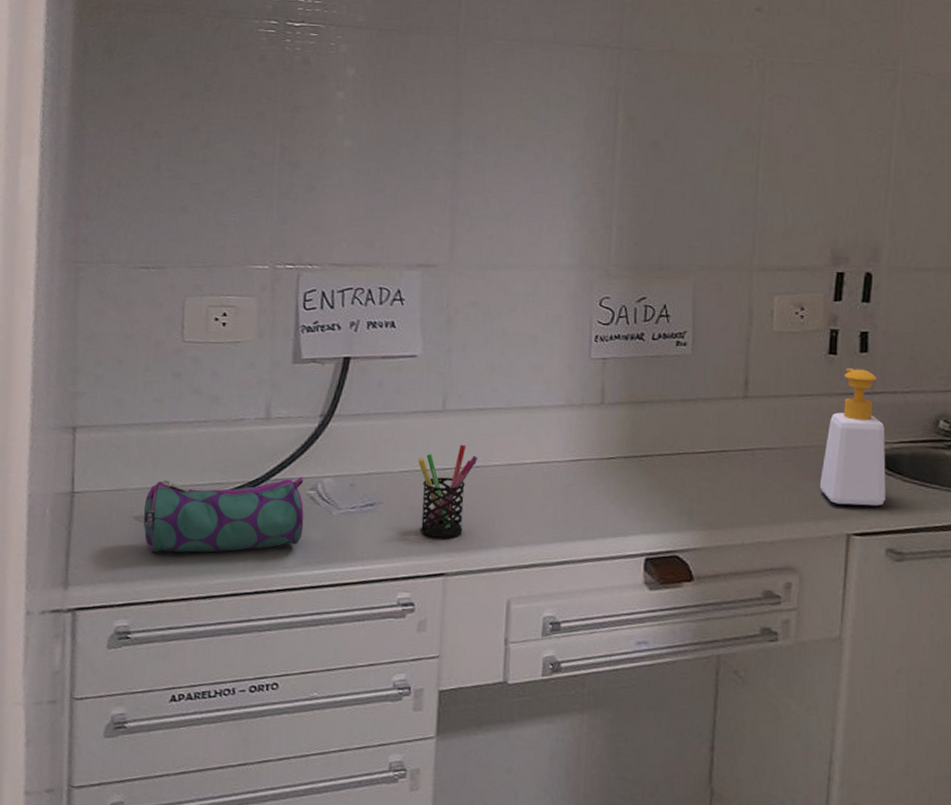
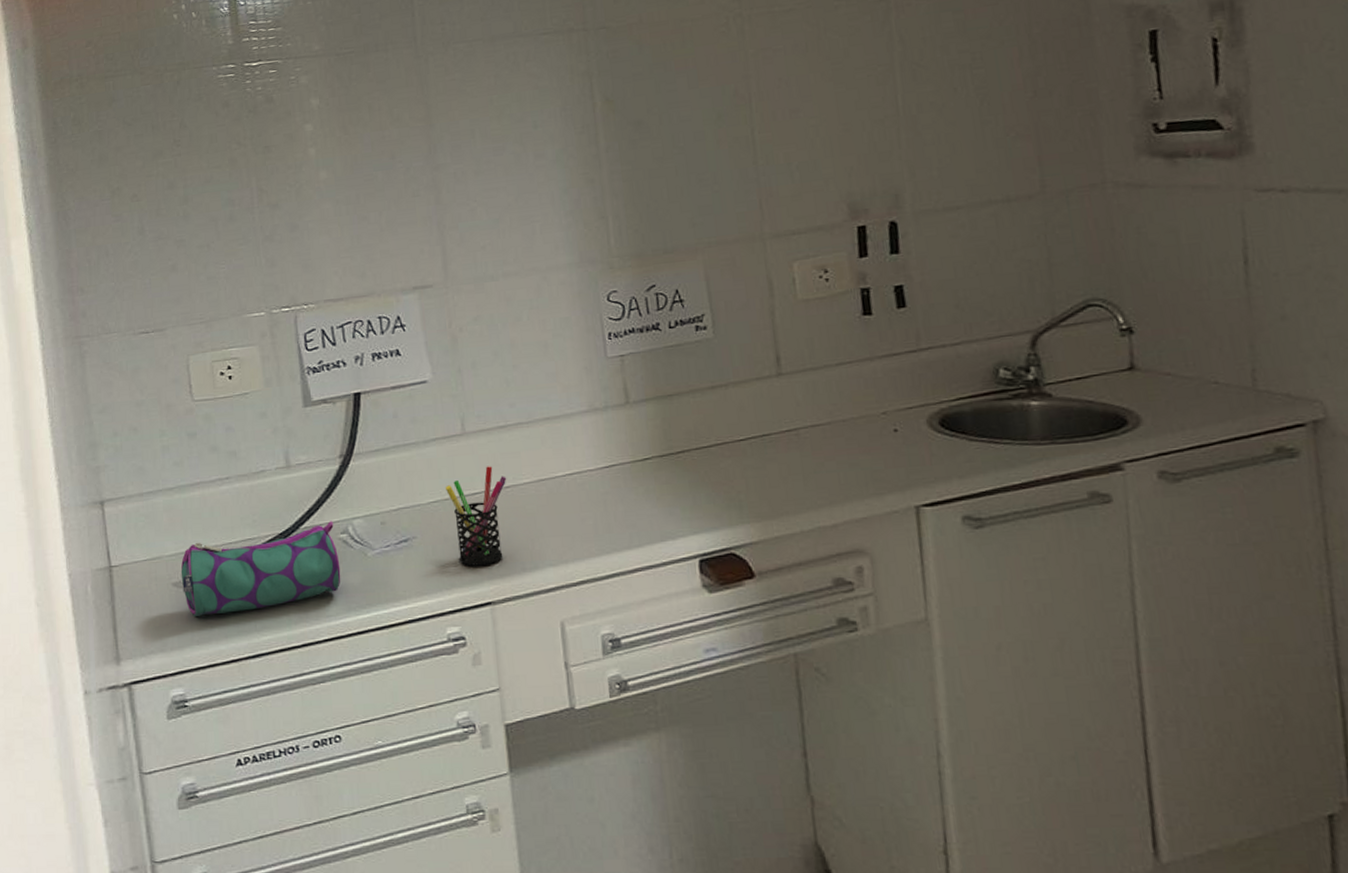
soap bottle: present [820,368,886,506] -> none [875,326,952,475]

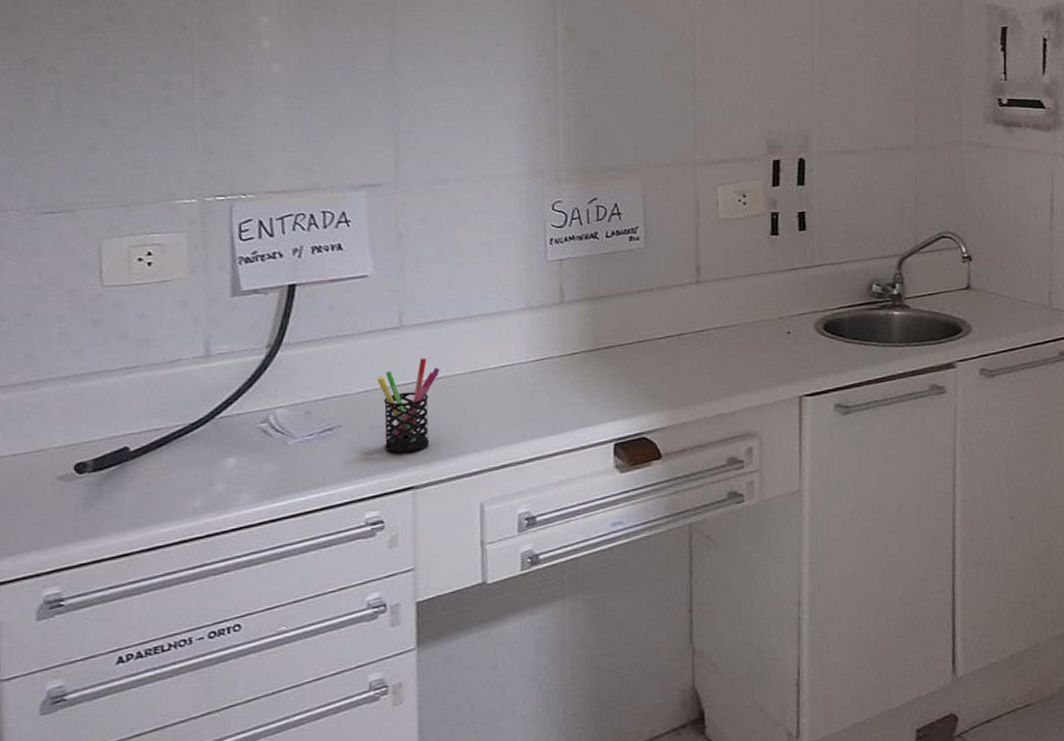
pencil case: present [180,521,341,616] -> none [69,410,257,511]

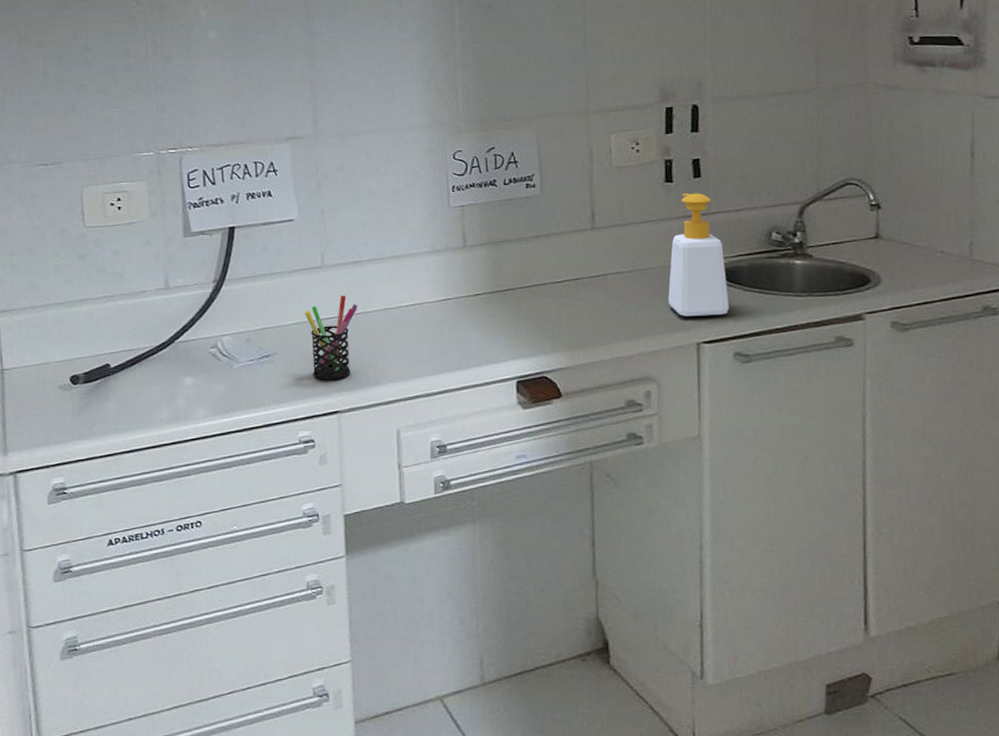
soap bottle: none [772,246,831,370] -> present [668,193,729,317]

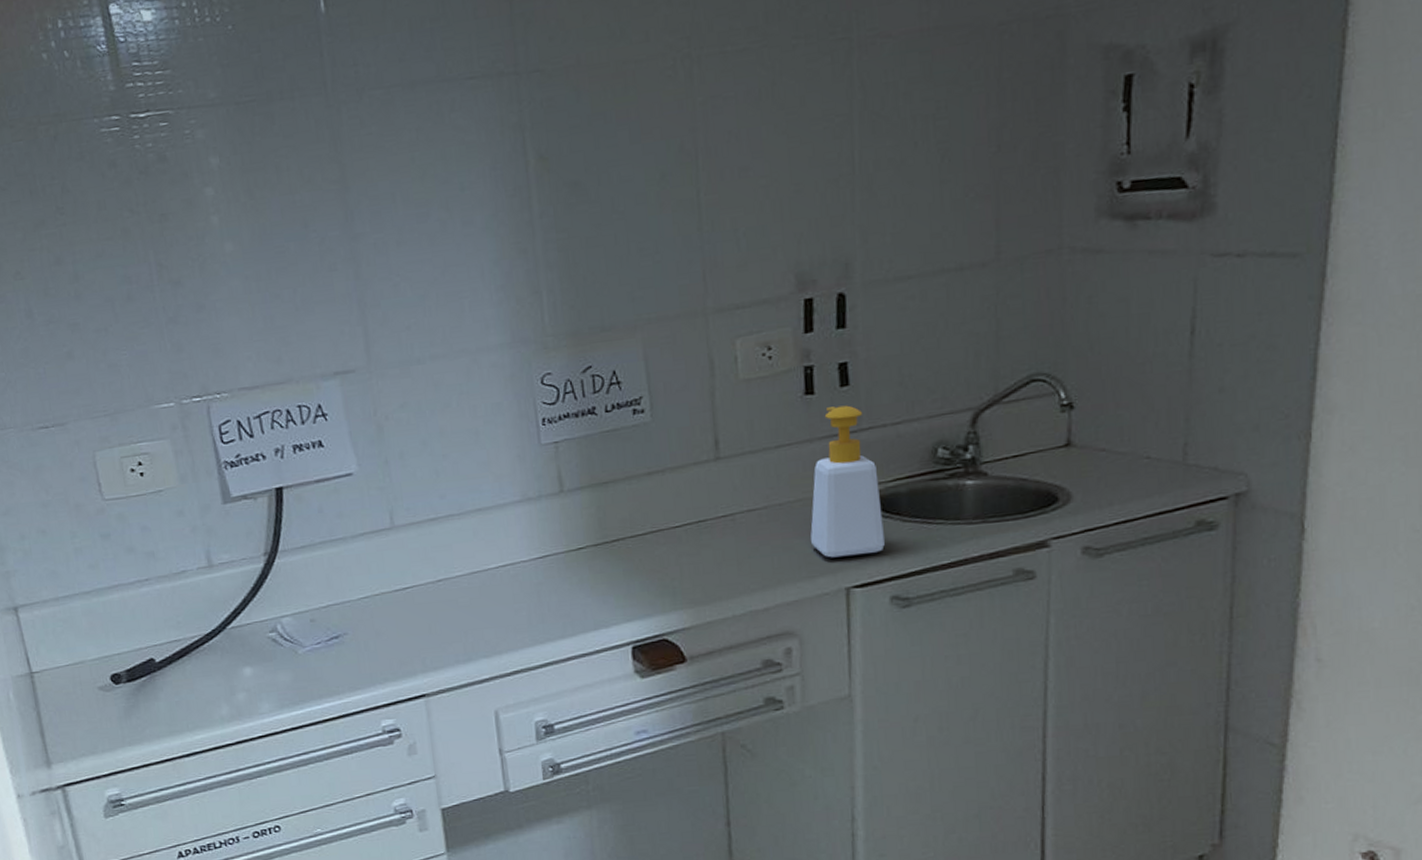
pen holder: present [304,295,358,380] -> none [375,559,439,660]

